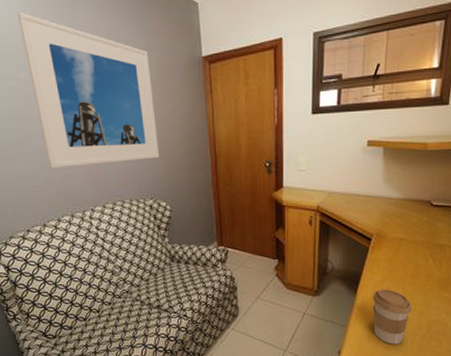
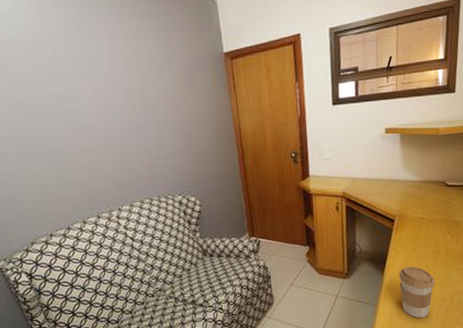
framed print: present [17,12,160,169] -> none [28,11,186,170]

